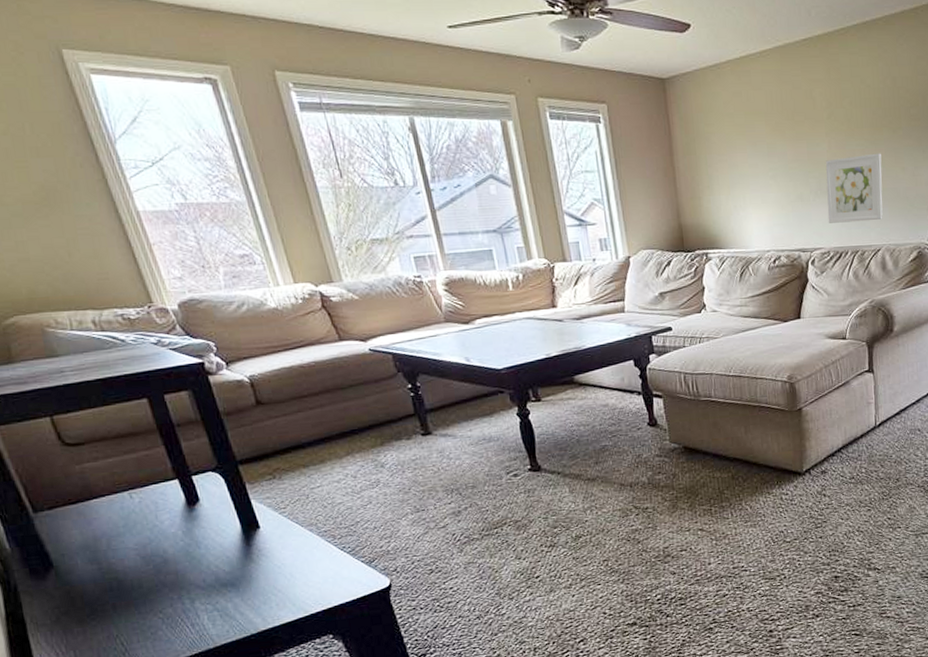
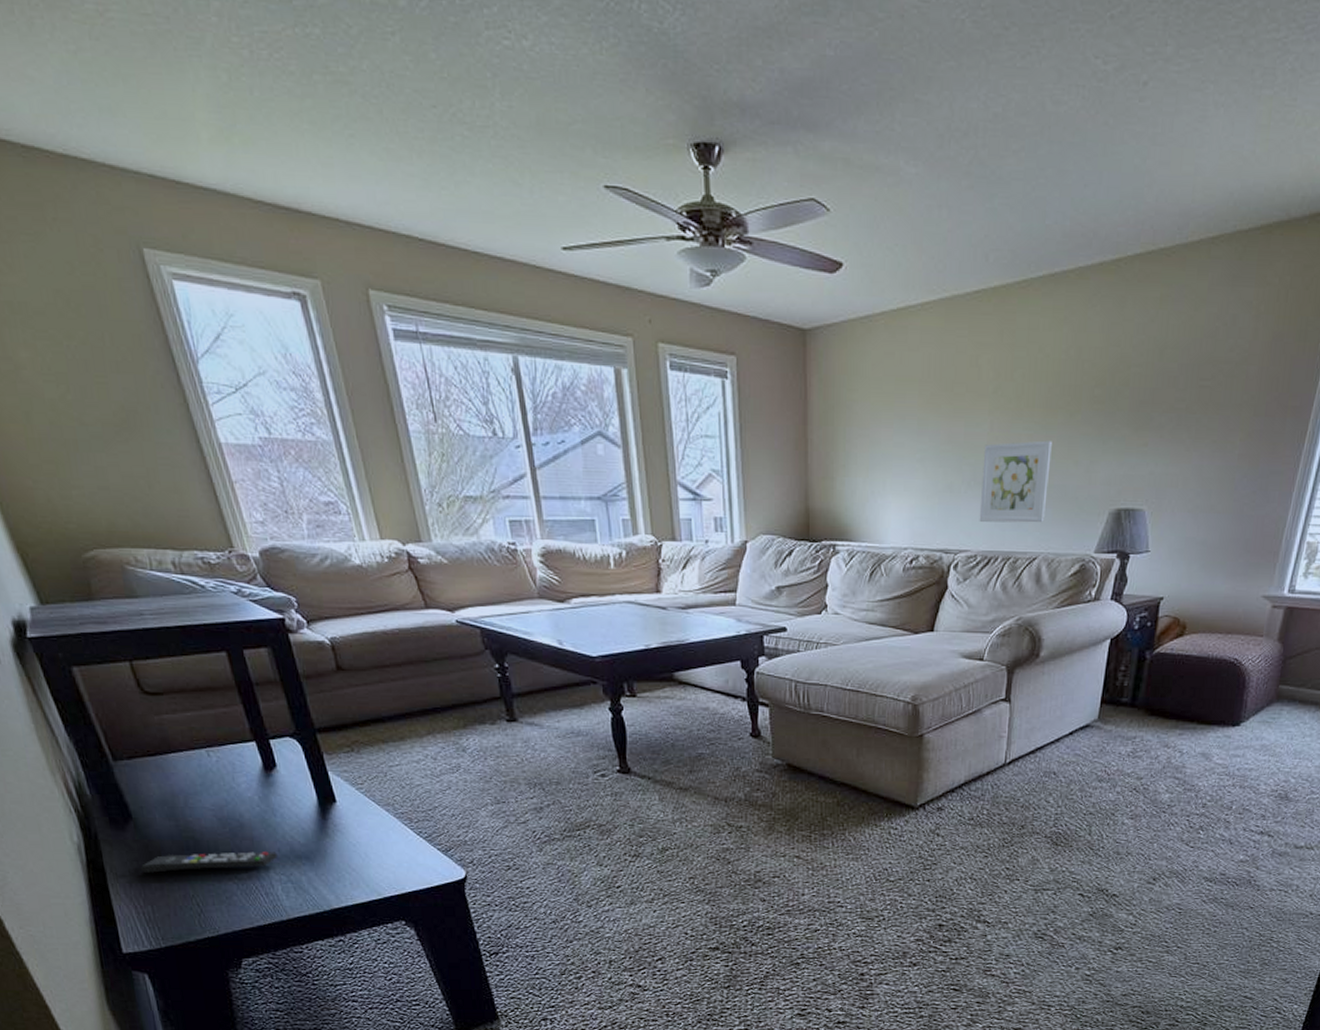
remote control: none [61,583,203,620] -> present [140,852,278,874]

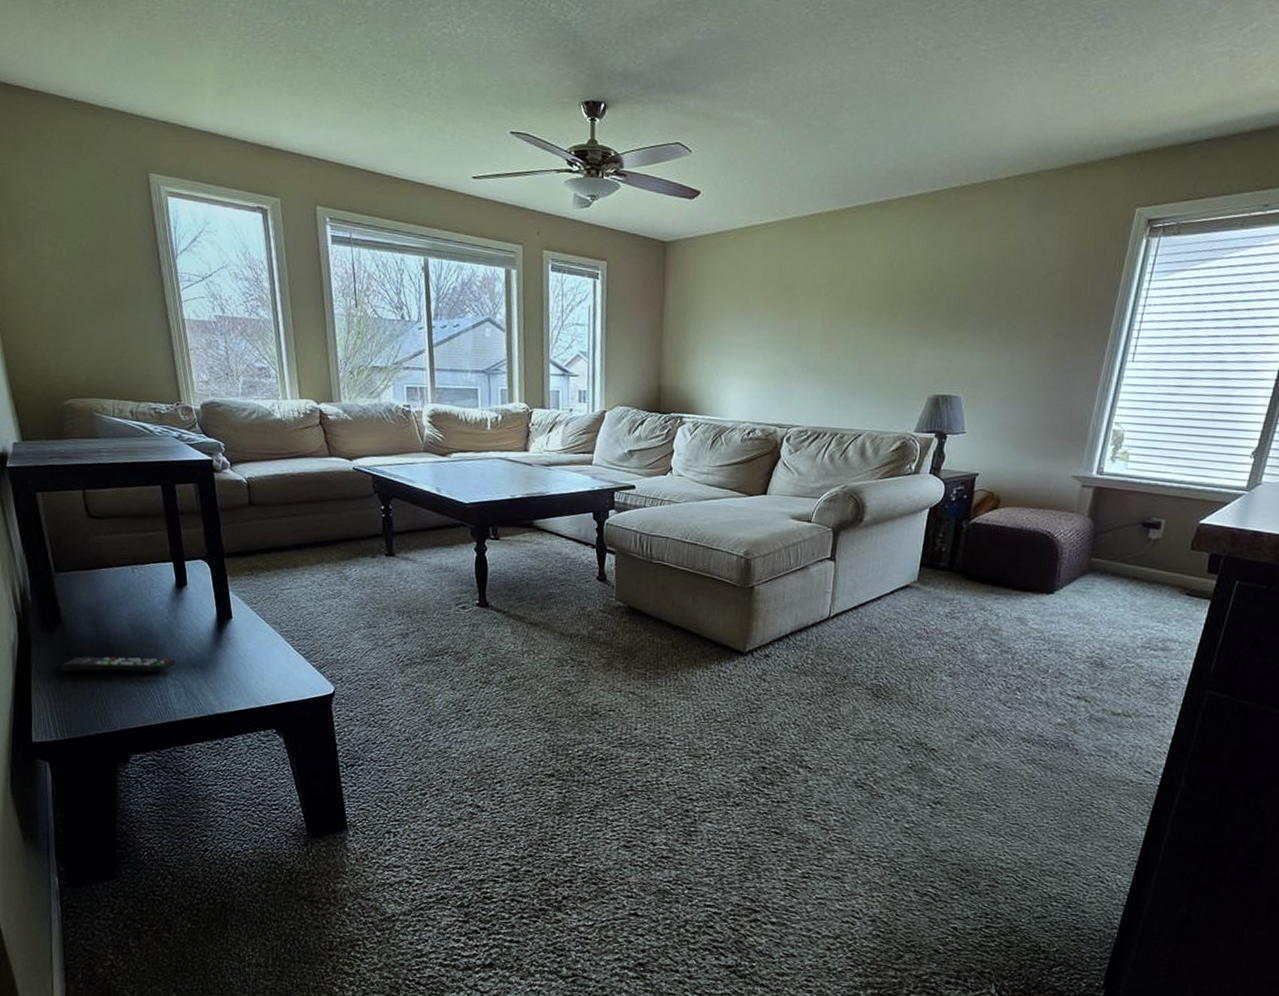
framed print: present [979,440,1052,523] -> none [810,335,877,405]

